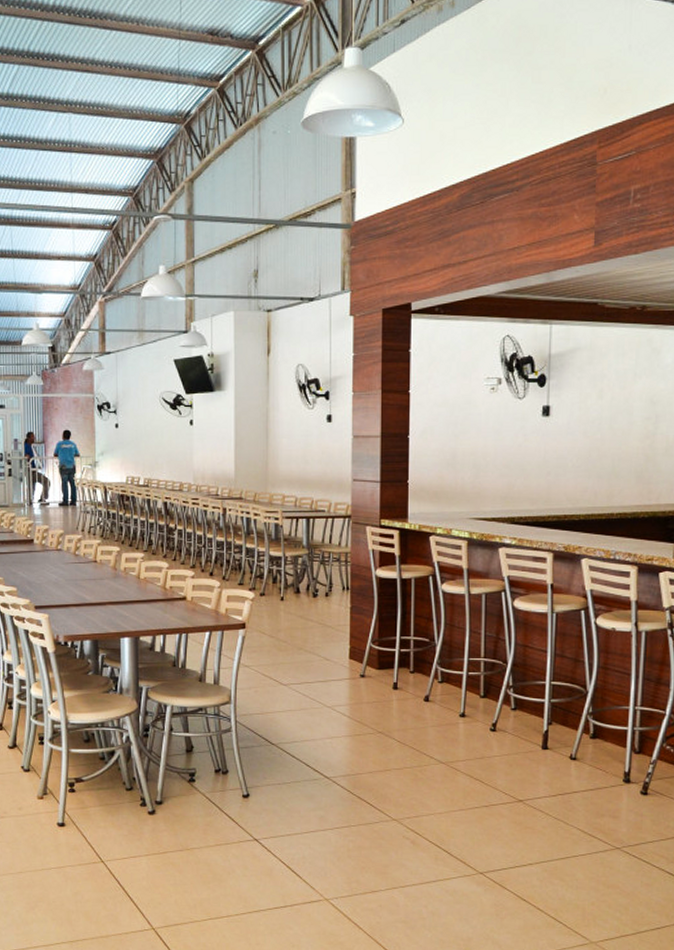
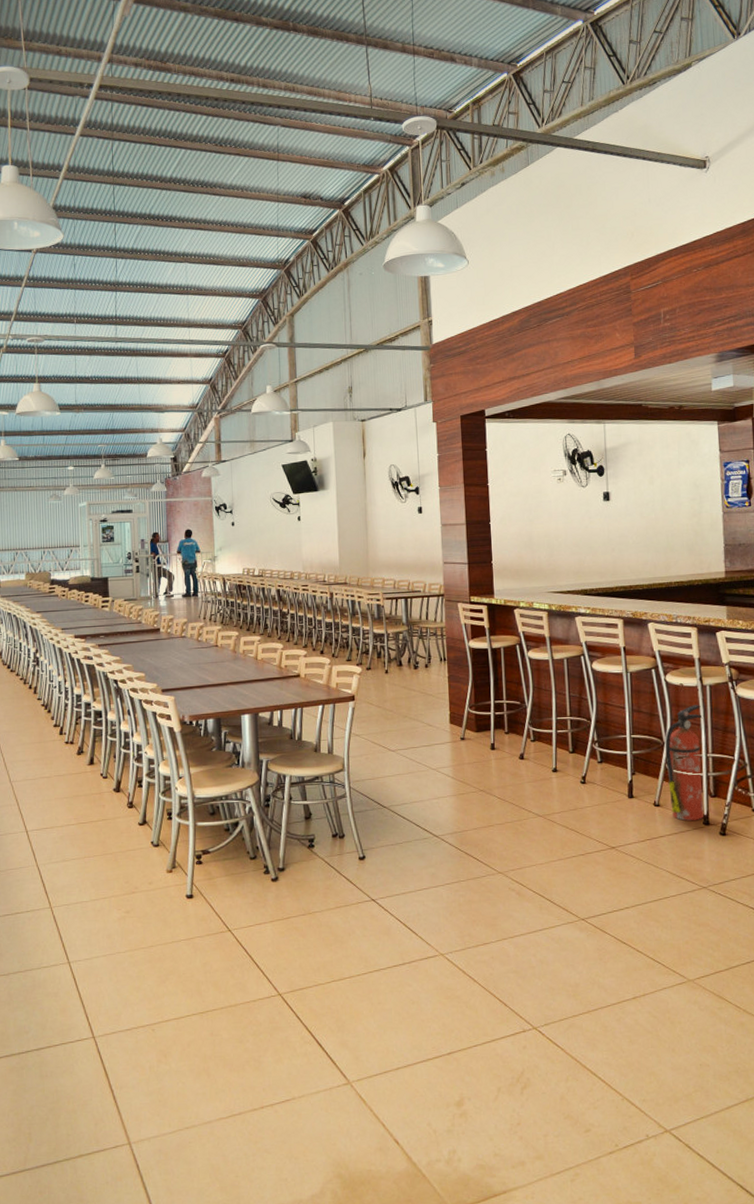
fire extinguisher: none [588,652,634,777] -> present [665,705,705,821]

